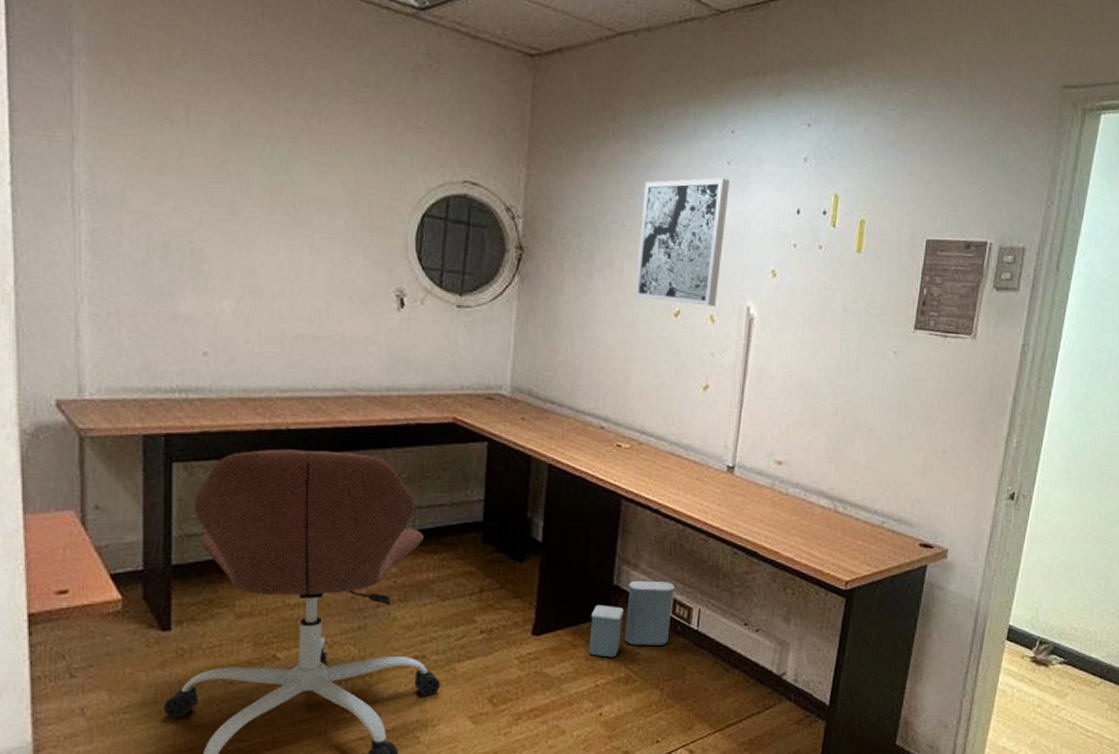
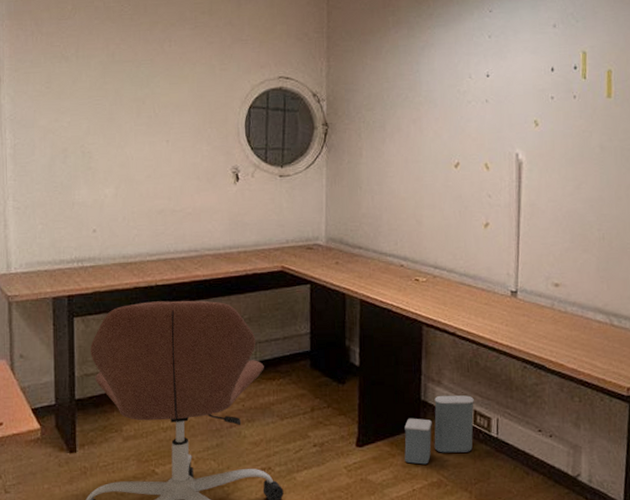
wall art: present [634,178,730,307] -> none [420,49,492,157]

